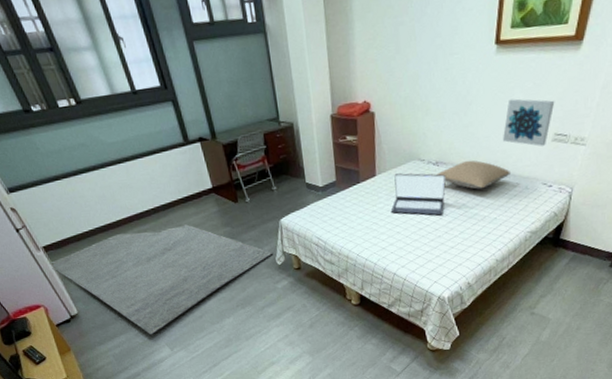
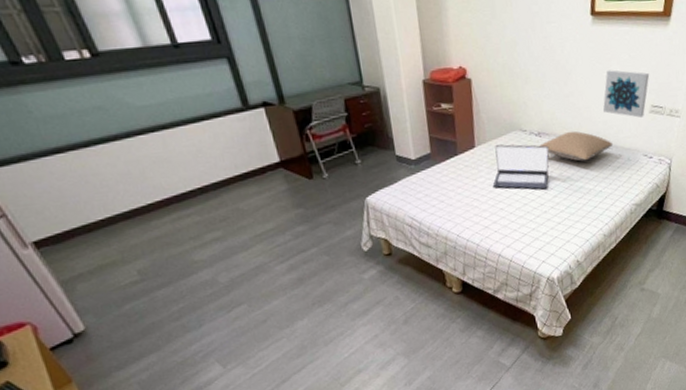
rug: present [50,224,274,335] -> none [44,206,359,351]

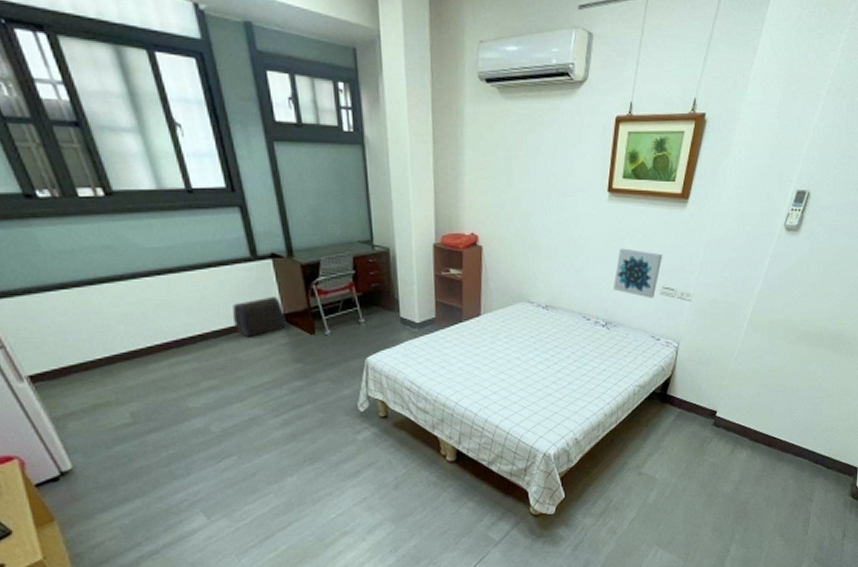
treasure chest: none [229,144,284,187] -> present [233,296,286,337]
laptop: present [492,144,550,190] -> none [495,315,556,363]
pillow: present [539,131,613,162] -> none [546,306,620,338]

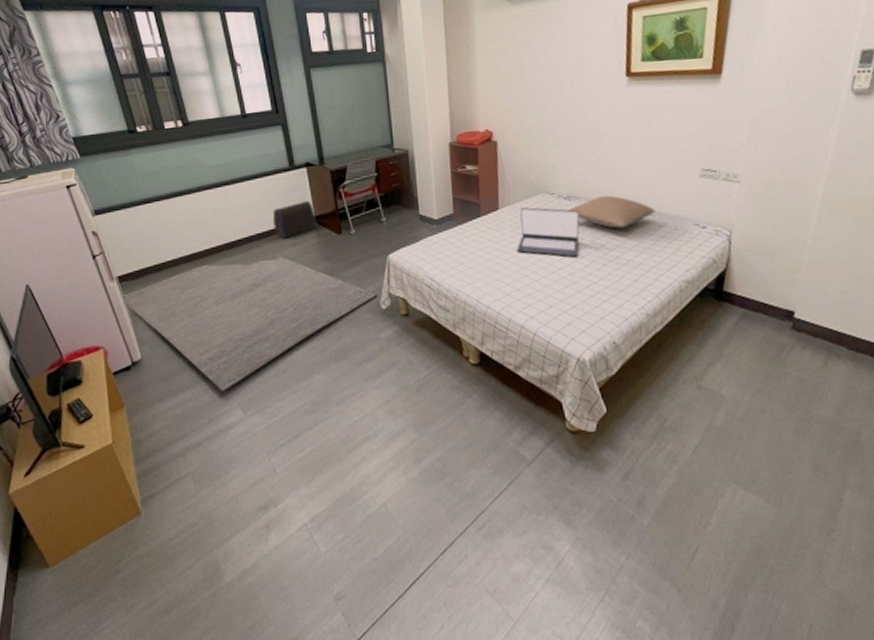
rug: none [38,357,356,499] -> present [122,257,378,392]
laptop: none [495,315,556,363] -> present [516,207,580,257]
pillow: none [546,306,620,338] -> present [569,195,655,229]
wall art: present [612,248,663,298] -> none [641,131,699,182]

